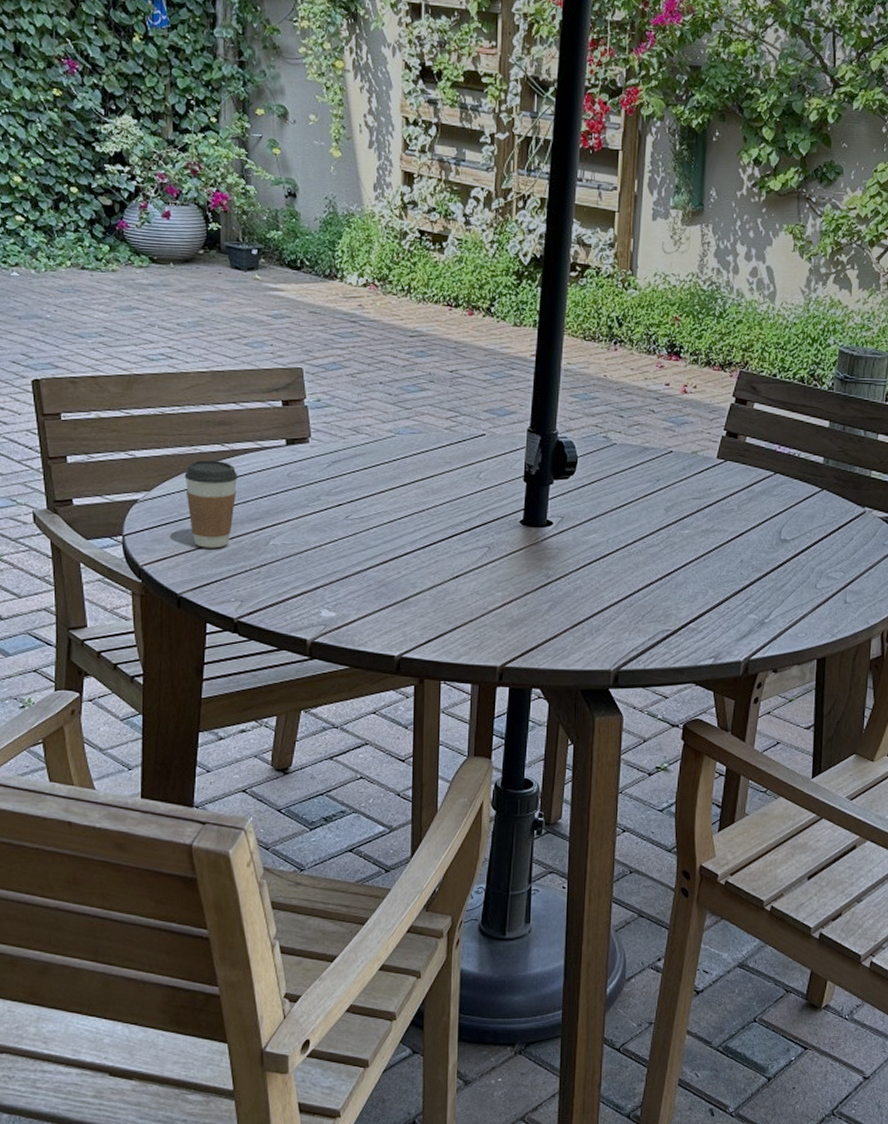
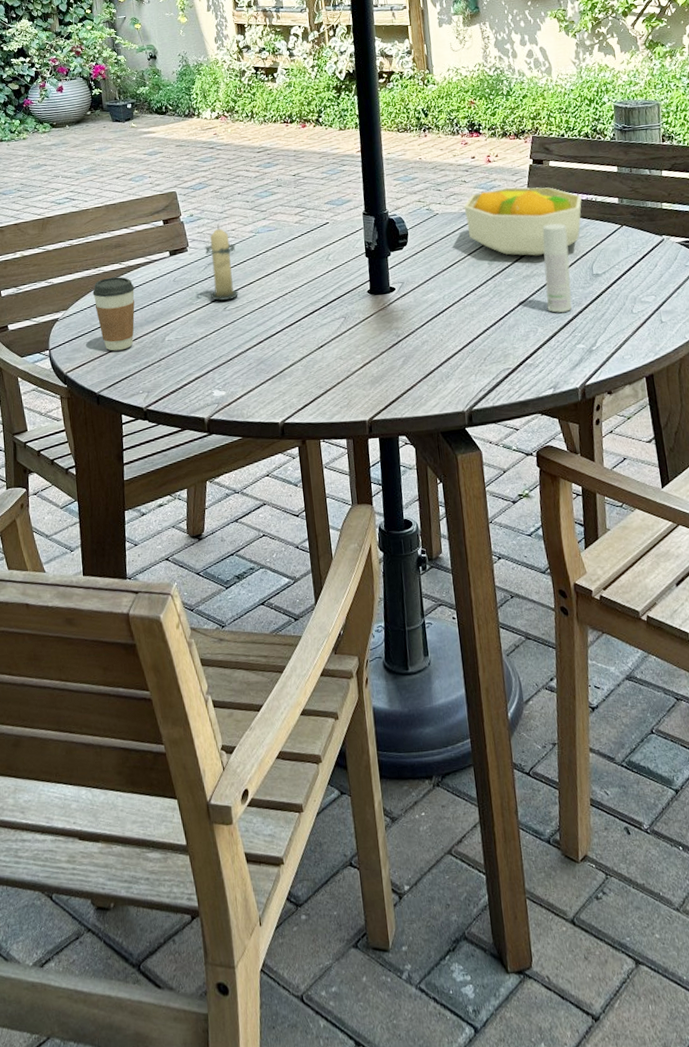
candle: none [330,415,369,507] -> present [204,224,239,301]
fruit bowl: none [647,425,784,510] -> present [463,187,582,256]
bottle: none [723,475,760,578] -> present [542,223,572,313]

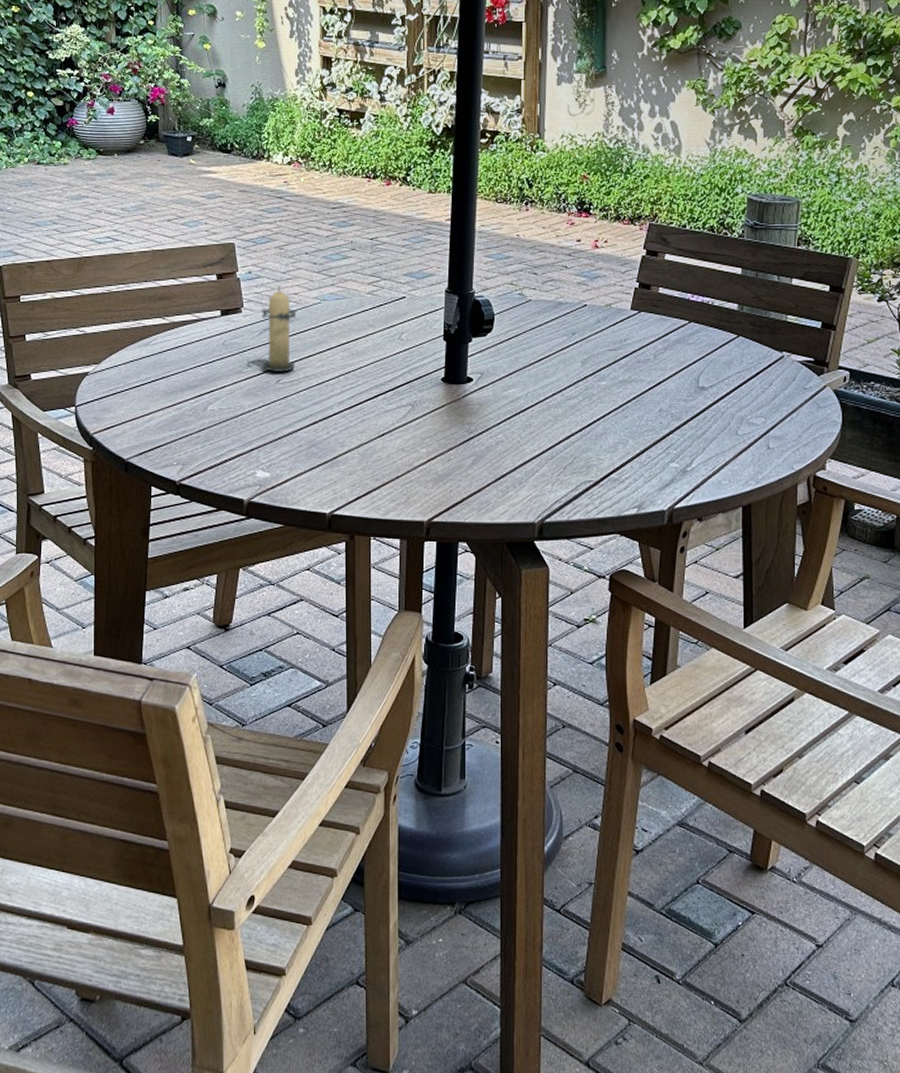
coffee cup: present [92,277,135,351] -> none [129,333,178,415]
fruit bowl: present [463,187,582,256] -> none [561,279,697,360]
bottle: present [542,223,572,313] -> none [642,325,675,427]

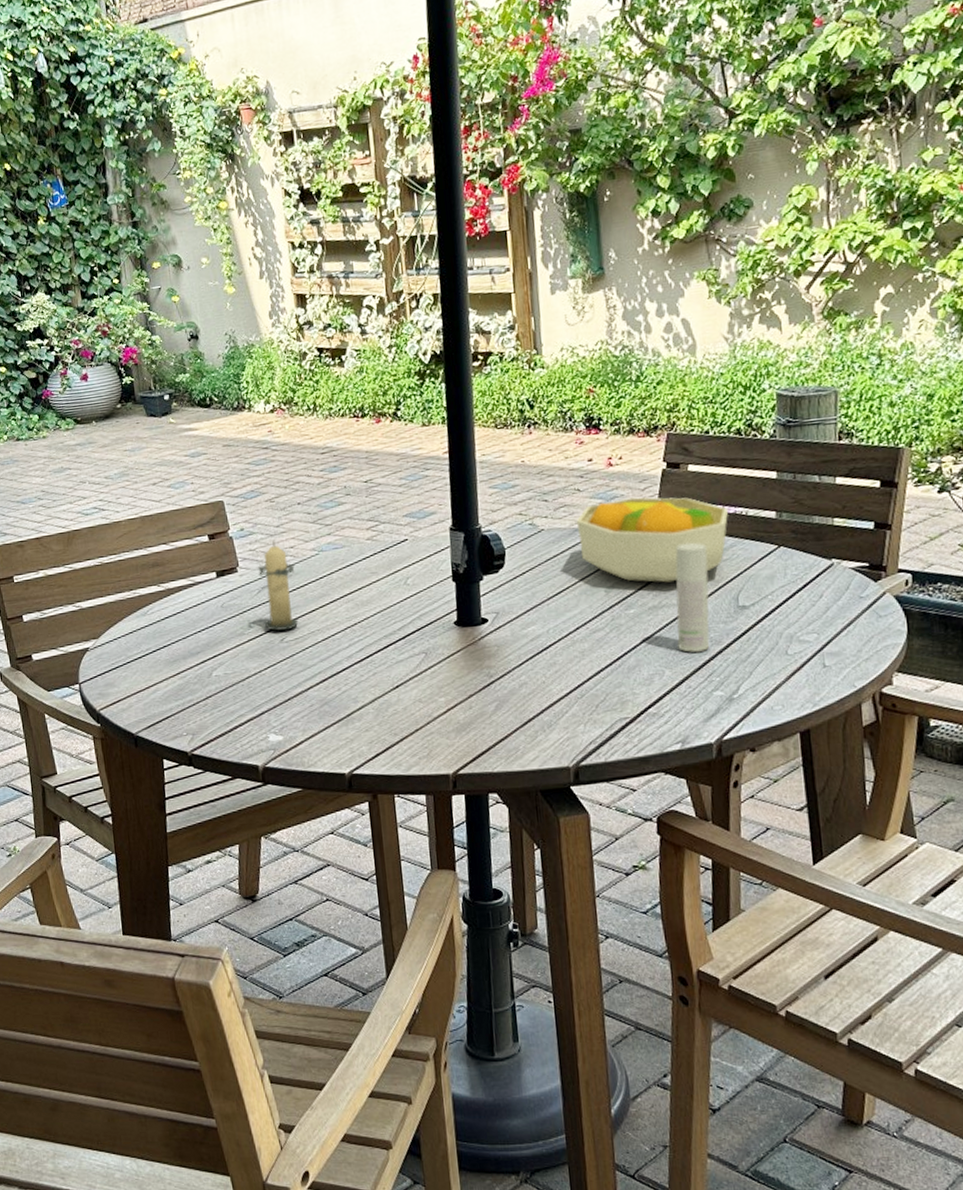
fruit bowl: none [561,279,697,360] -> present [576,497,729,583]
bottle: none [642,325,675,427] -> present [675,542,710,653]

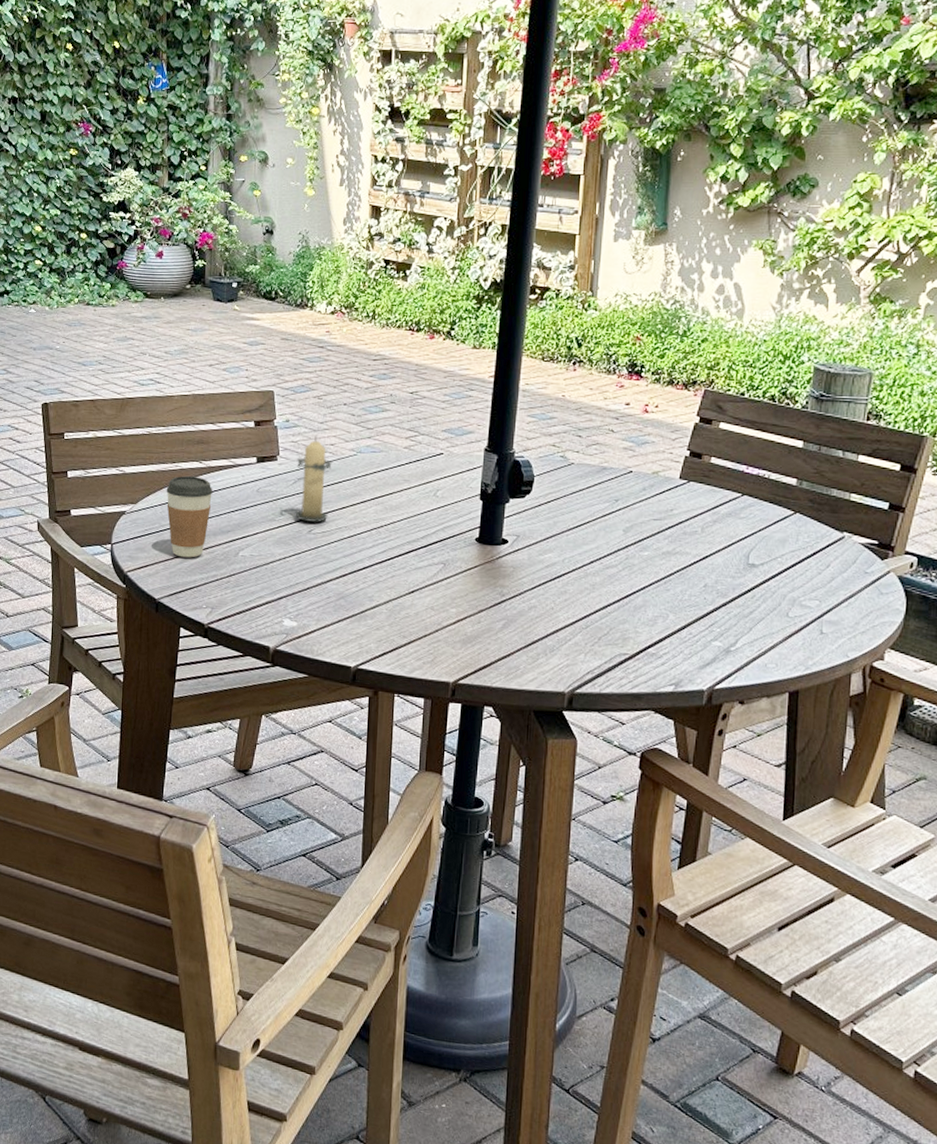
coffee cup: none [127,601,177,687] -> present [166,476,213,558]
fruit bowl: present [576,497,729,583] -> none [605,445,753,532]
bottle: present [675,542,710,653] -> none [685,496,727,603]

